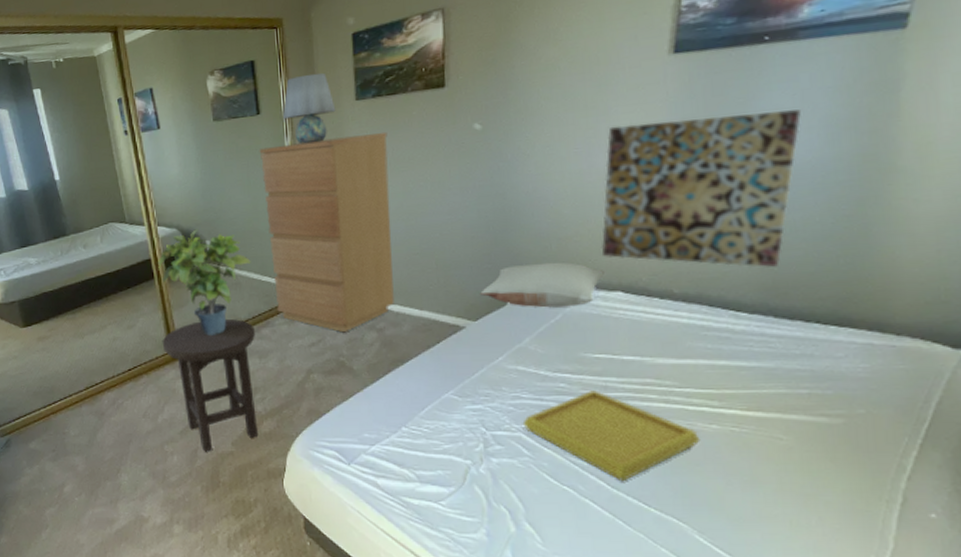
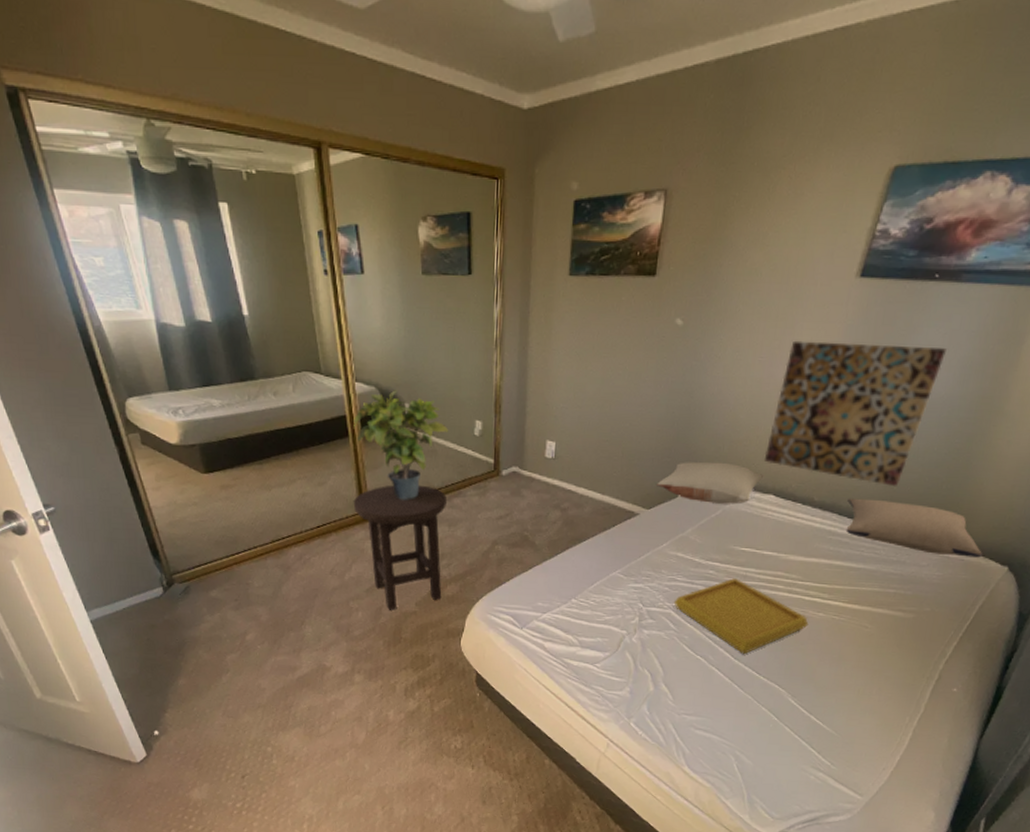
dresser: present [259,131,394,333] -> none [467,312,595,509]
table lamp: present [282,73,336,144] -> none [494,238,549,315]
pillow: none [716,284,920,342] -> present [846,498,982,558]

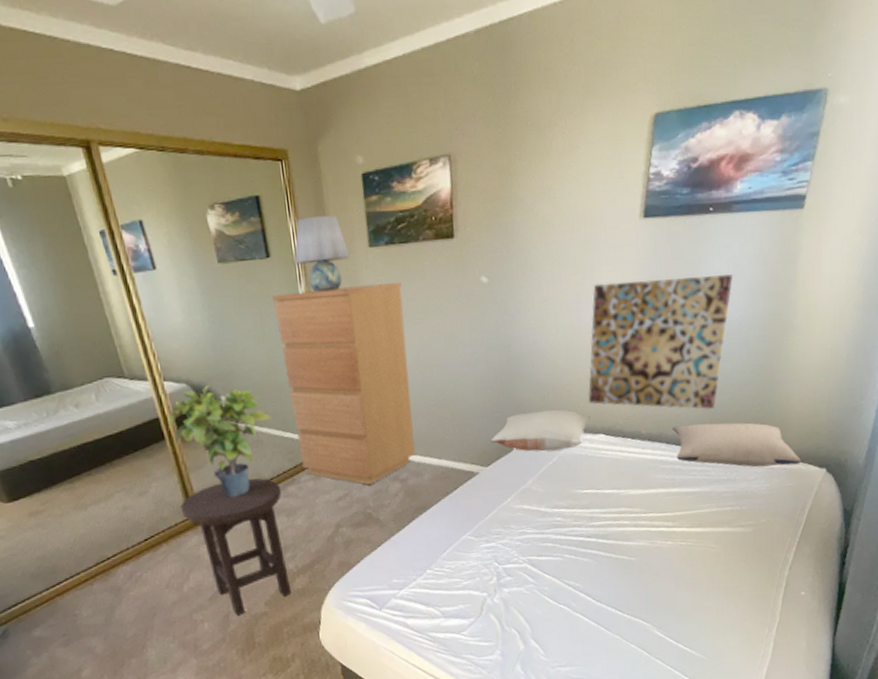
dresser: none [467,312,595,509] -> present [272,281,415,485]
table lamp: none [494,238,549,315] -> present [294,214,350,292]
serving tray: present [673,578,809,654] -> none [528,521,659,595]

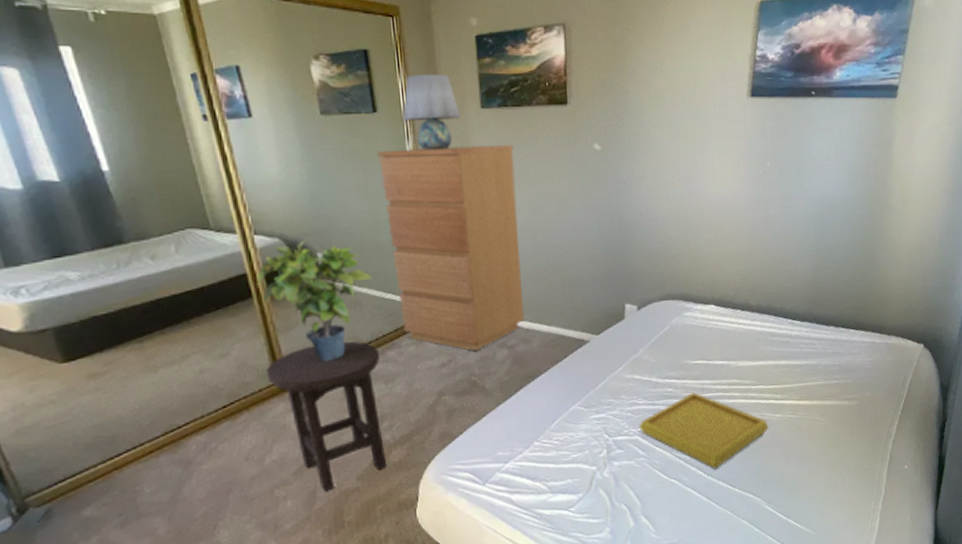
pillow: present [491,409,590,452] -> none [602,278,701,321]
serving tray: none [528,521,659,595] -> present [638,392,769,469]
wall art: present [588,274,733,410] -> none [698,155,834,283]
pillow: present [672,422,801,468] -> none [780,297,901,342]

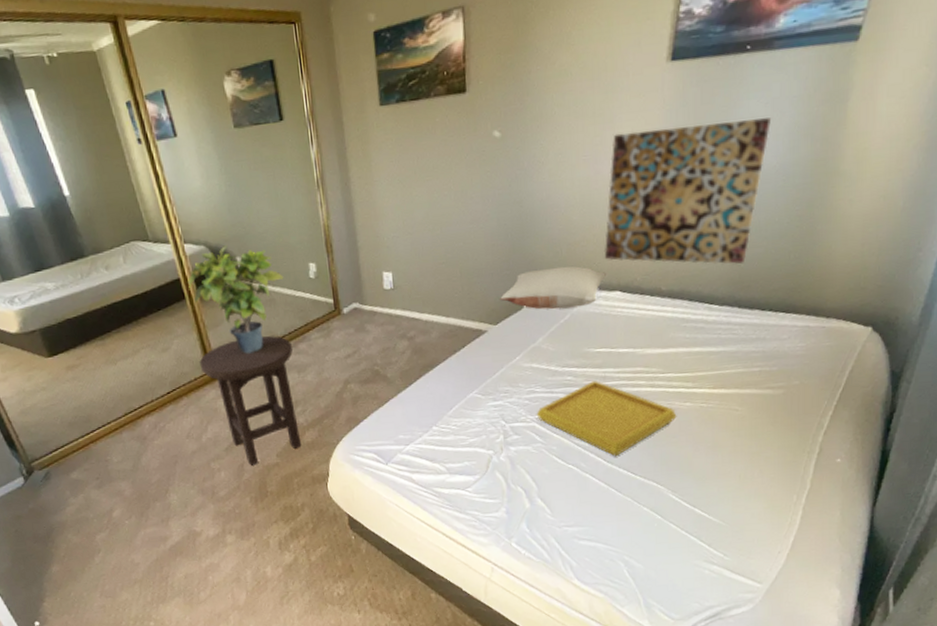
dresser: present [377,144,524,352] -> none [284,139,423,343]
table lamp: present [402,73,461,150] -> none [306,75,361,153]
pillow: none [602,278,701,321] -> present [500,265,606,310]
wall art: none [698,155,834,283] -> present [604,118,771,264]

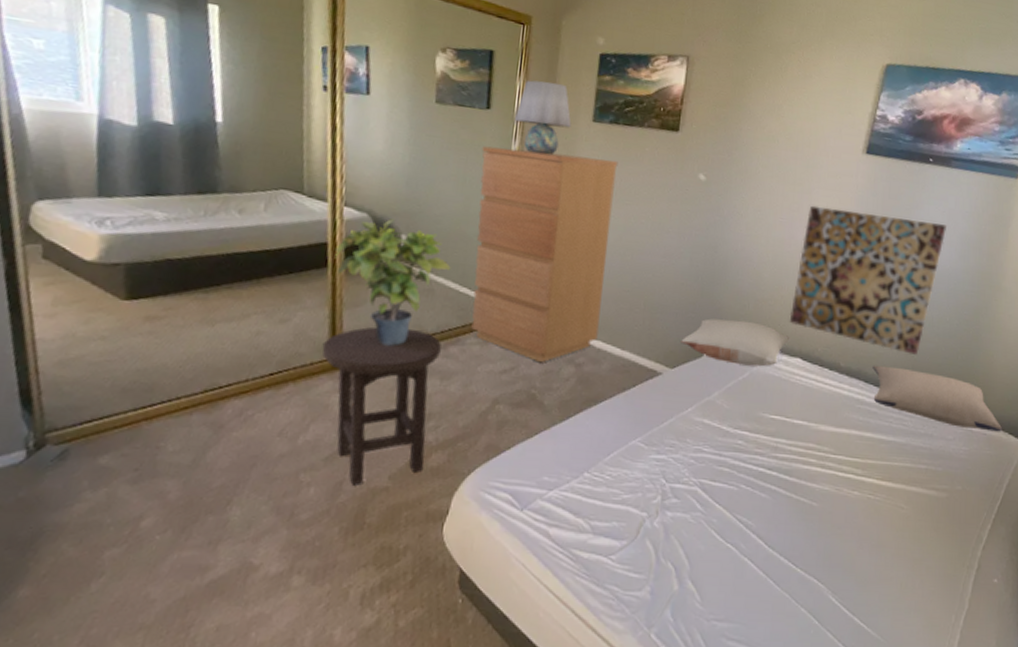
dresser: none [284,139,423,343] -> present [471,146,618,363]
table lamp: none [306,75,361,153] -> present [514,80,571,155]
serving tray: present [536,381,677,456] -> none [700,450,844,541]
pillow: none [696,278,843,326] -> present [872,365,1002,432]

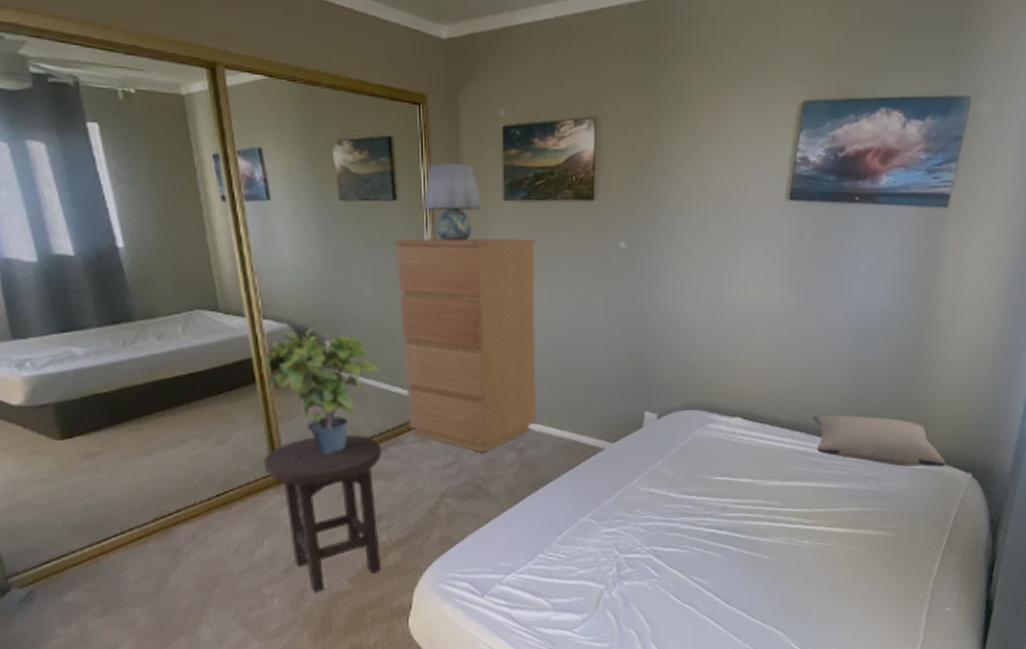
pillow: present [681,318,789,367] -> none [619,386,727,431]
wall art: present [789,205,946,355] -> none [725,261,877,400]

